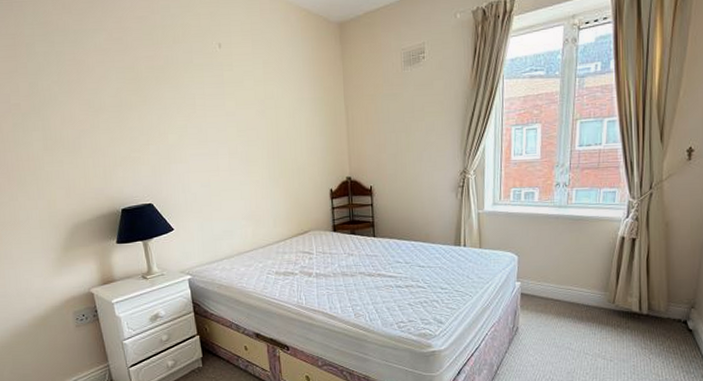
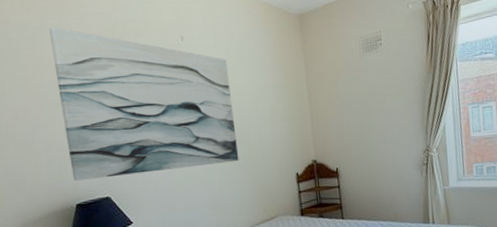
wall art: none [90,31,275,186] -> present [49,27,239,181]

